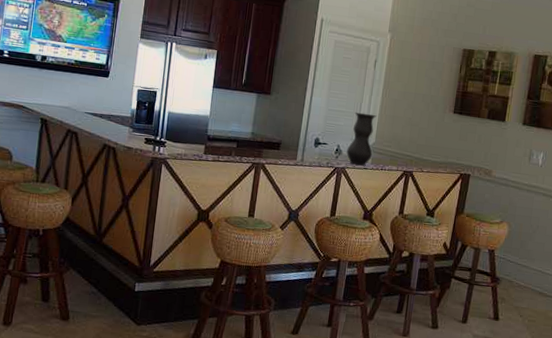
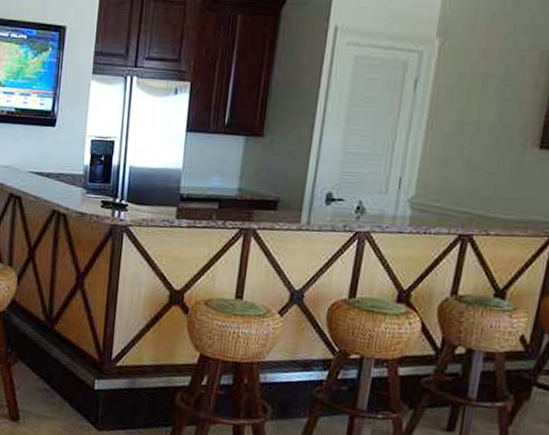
vase: present [346,112,377,166] -> none [372,154,418,229]

